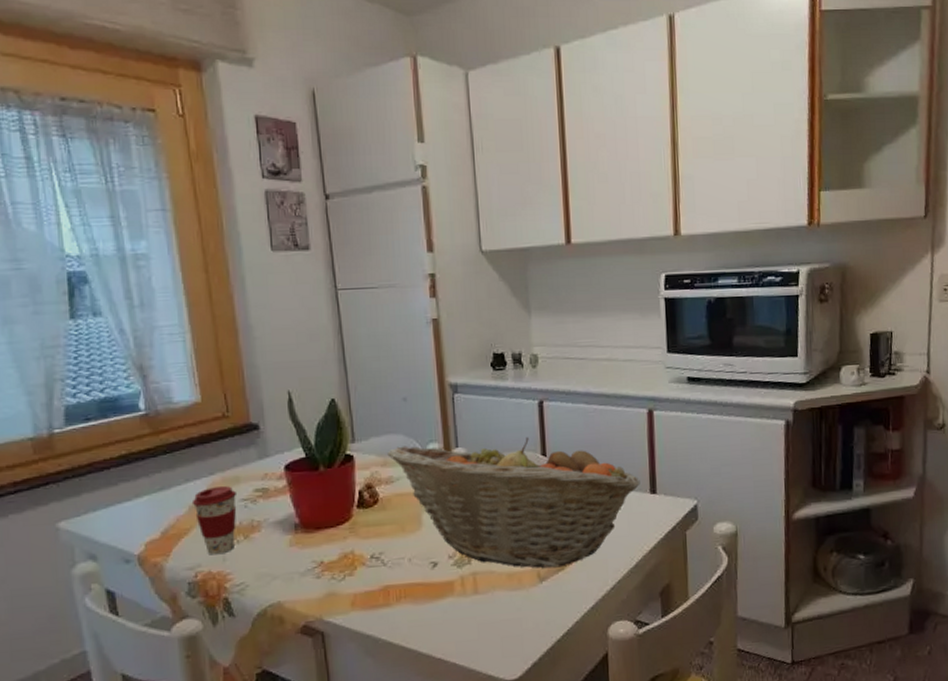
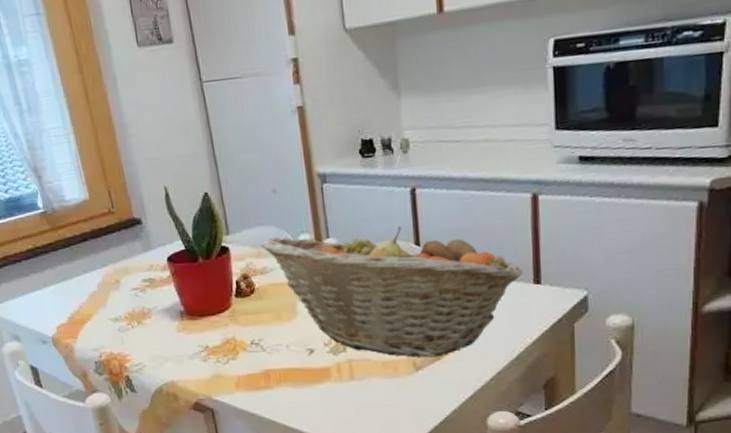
coffee cup: present [191,486,238,555] -> none [90,277,130,338]

